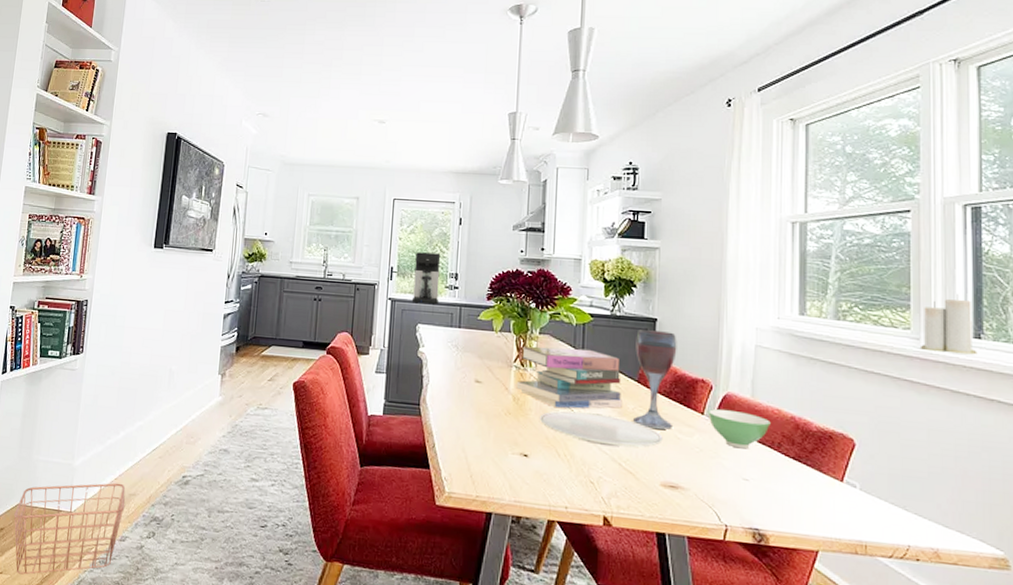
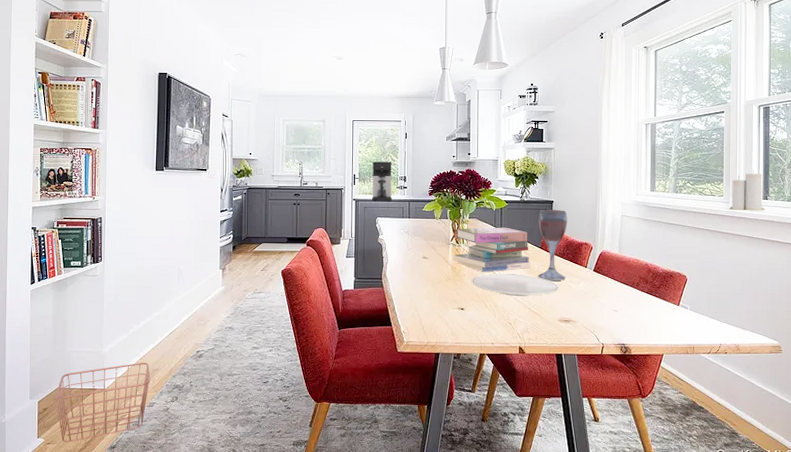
bowl: present [707,408,771,449] -> none [589,262,632,290]

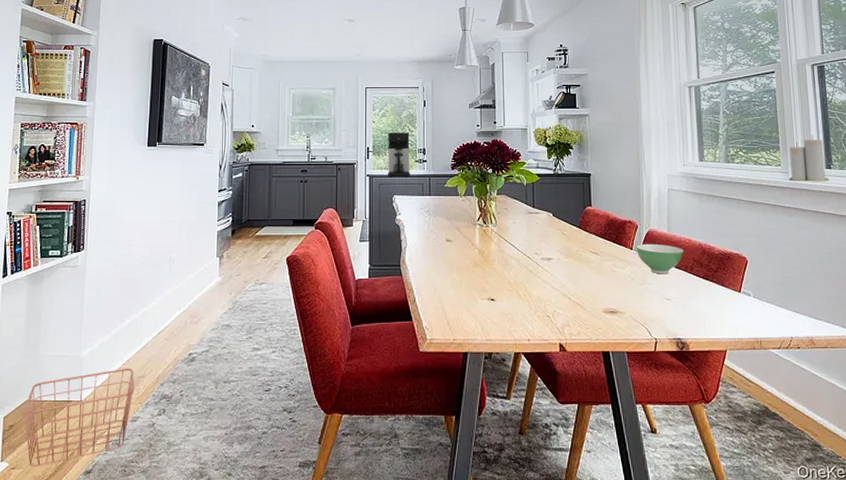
books: present [453,227,530,272] -> none [481,204,568,257]
plate: present [471,274,559,296] -> none [501,258,602,283]
cup: present [538,210,568,281] -> none [575,184,610,265]
bowl: none [589,262,632,290] -> present [635,243,684,274]

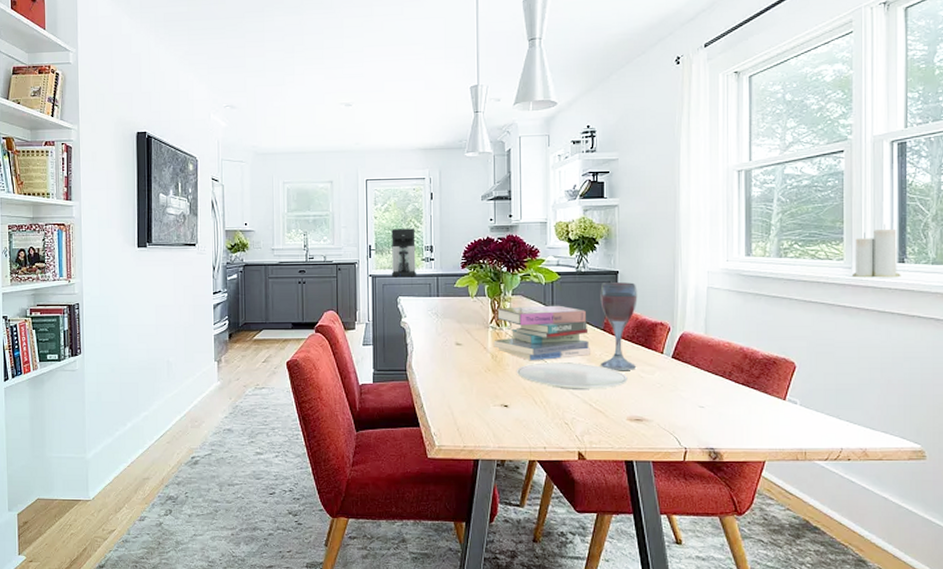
basket: present [24,368,135,467] -> none [36,470,140,560]
books: none [481,204,568,257] -> present [494,305,590,361]
plate: none [501,258,602,283] -> present [516,362,628,389]
cup: none [575,184,610,265] -> present [600,282,638,370]
bowl: present [635,243,684,274] -> none [666,347,722,381]

